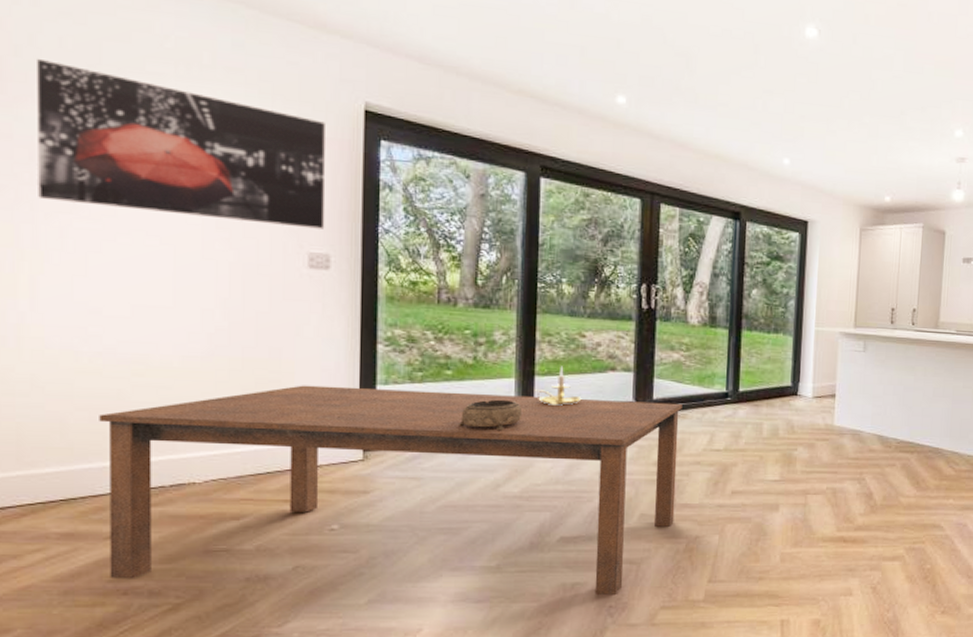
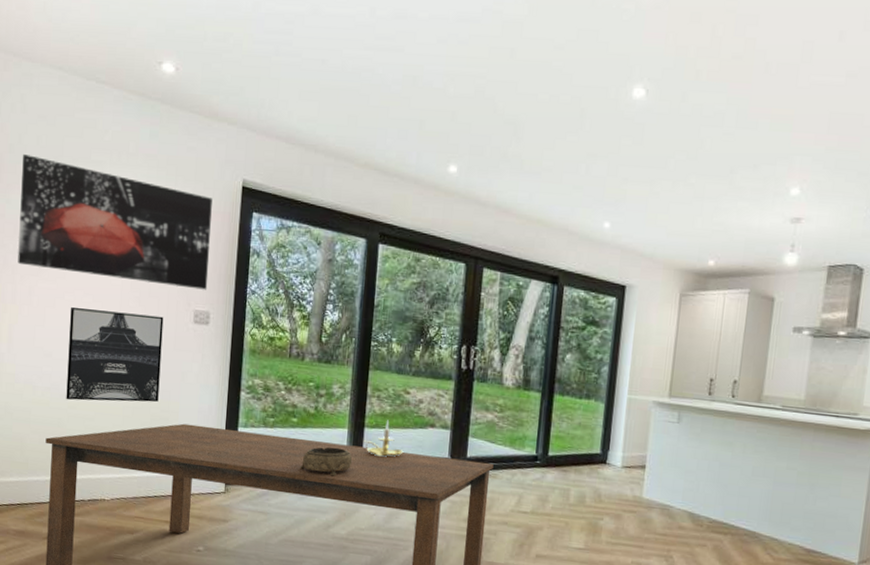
wall art: none [127,252,266,367] -> present [66,307,164,402]

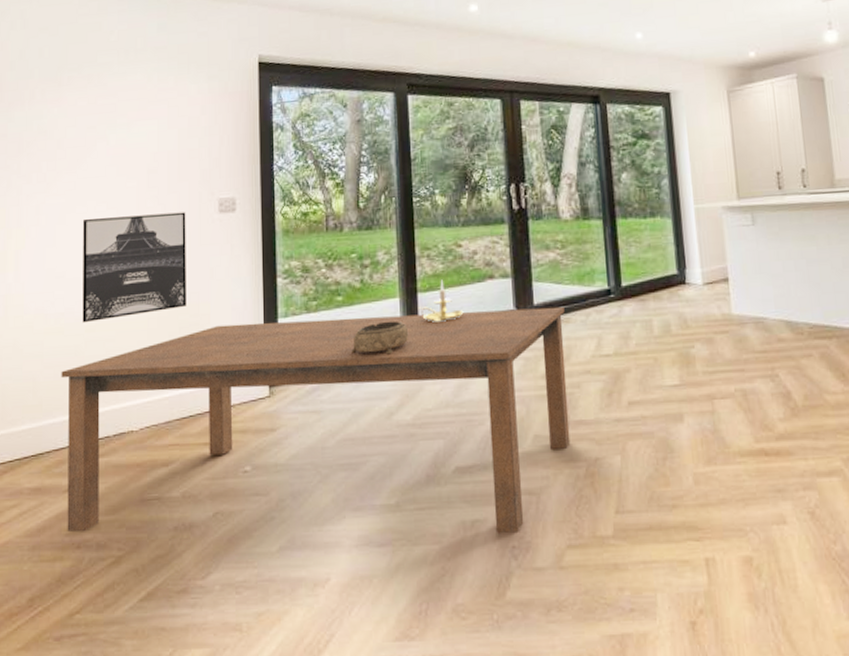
wall art: present [17,154,213,290] -> none [23,69,231,184]

